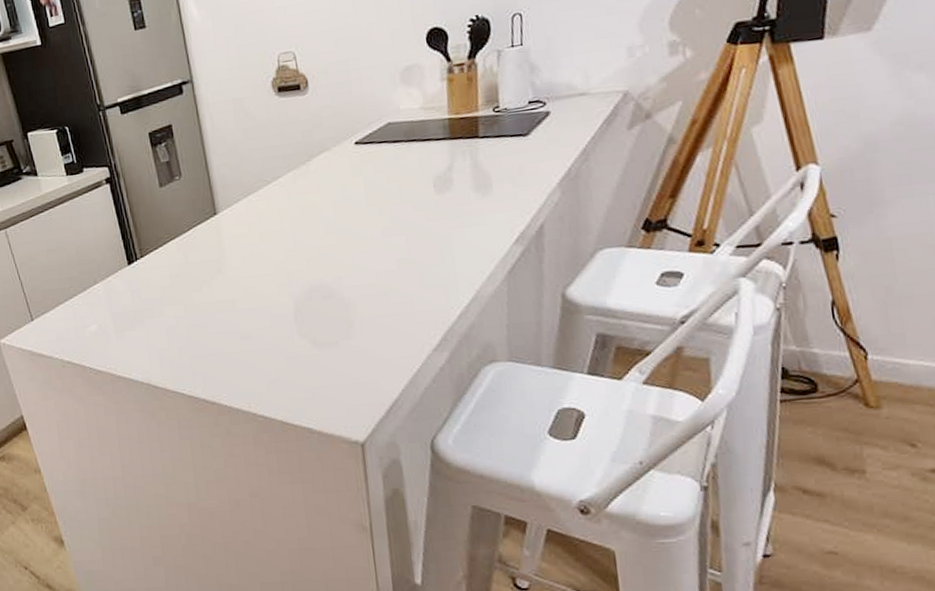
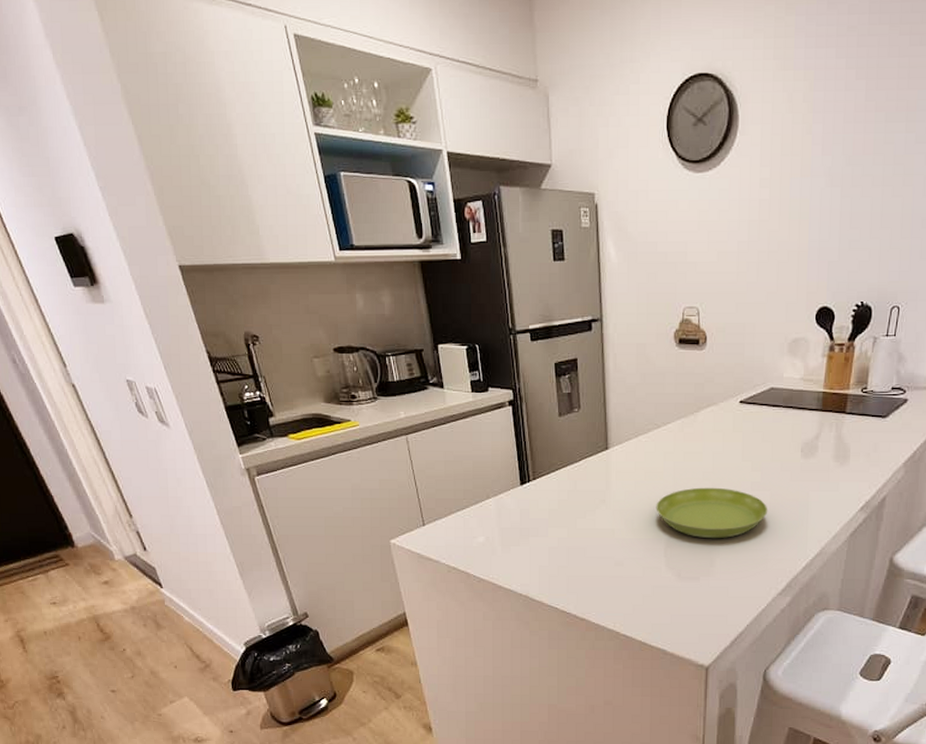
saucer: none [277,238,406,298] -> present [656,487,768,539]

